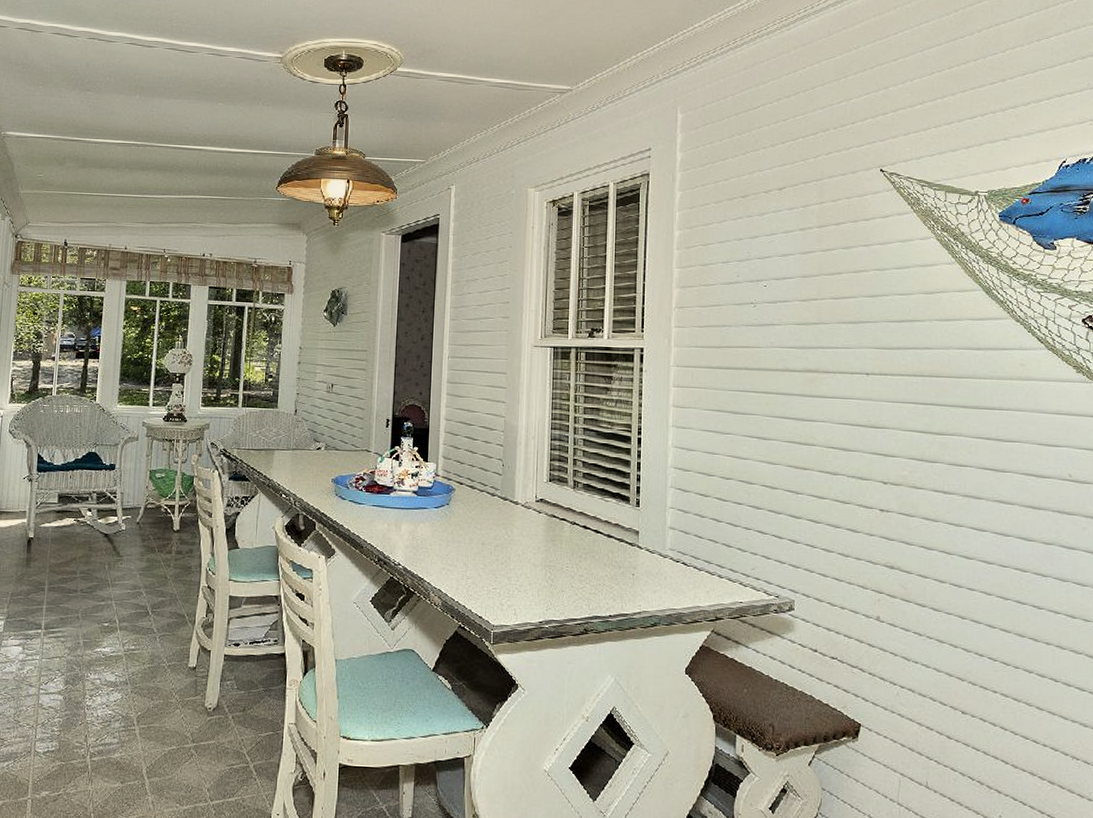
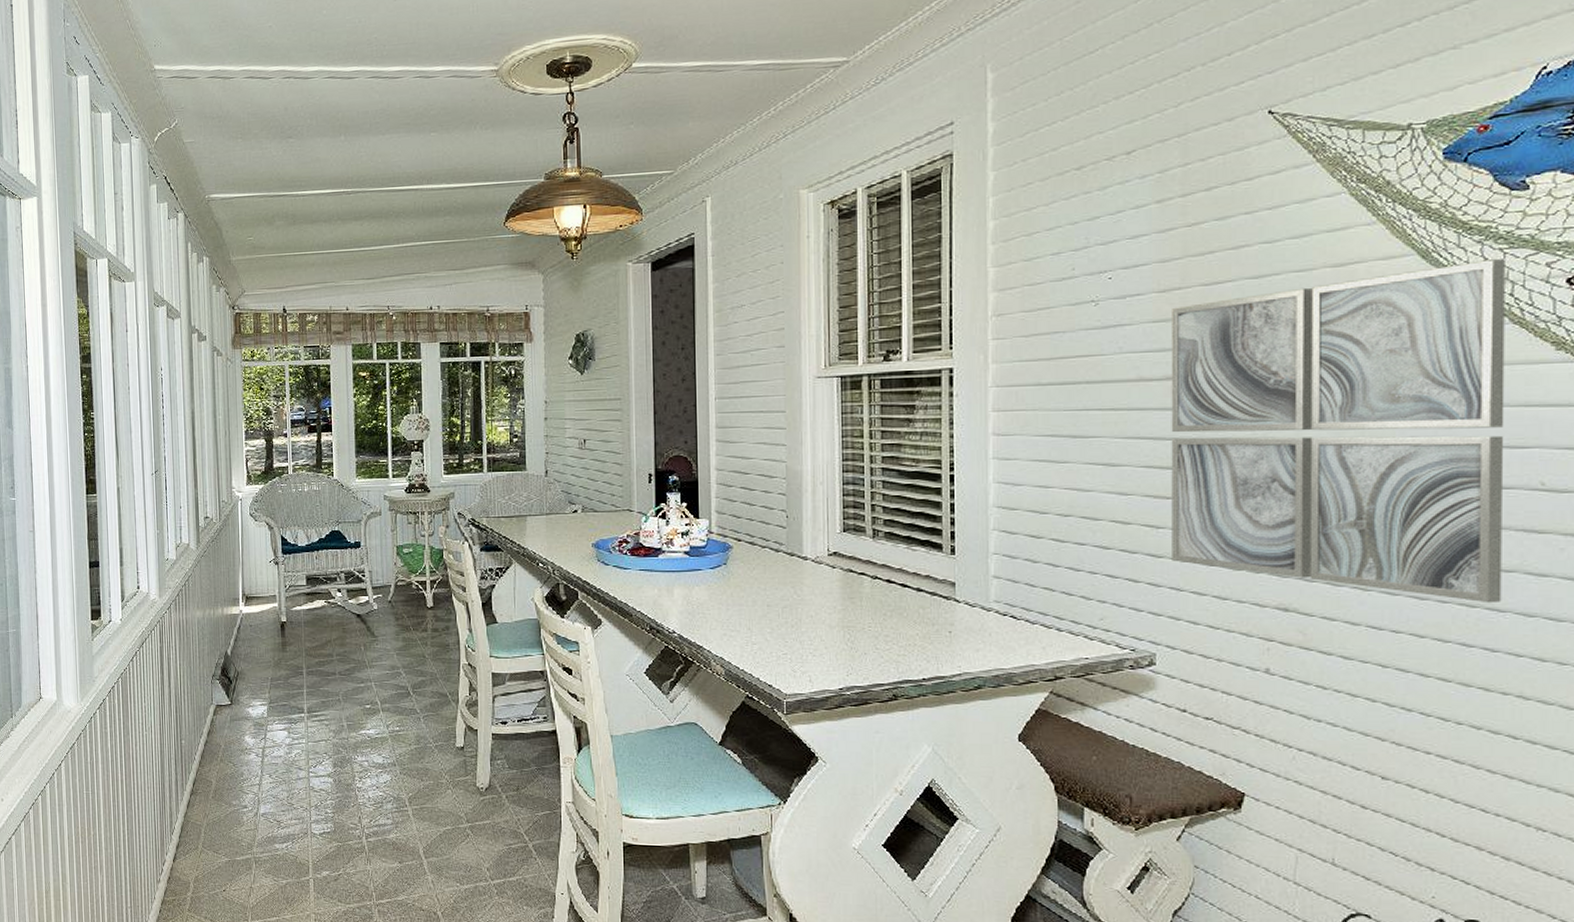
wall art: none [808,299,1044,569] -> present [1170,259,1505,604]

